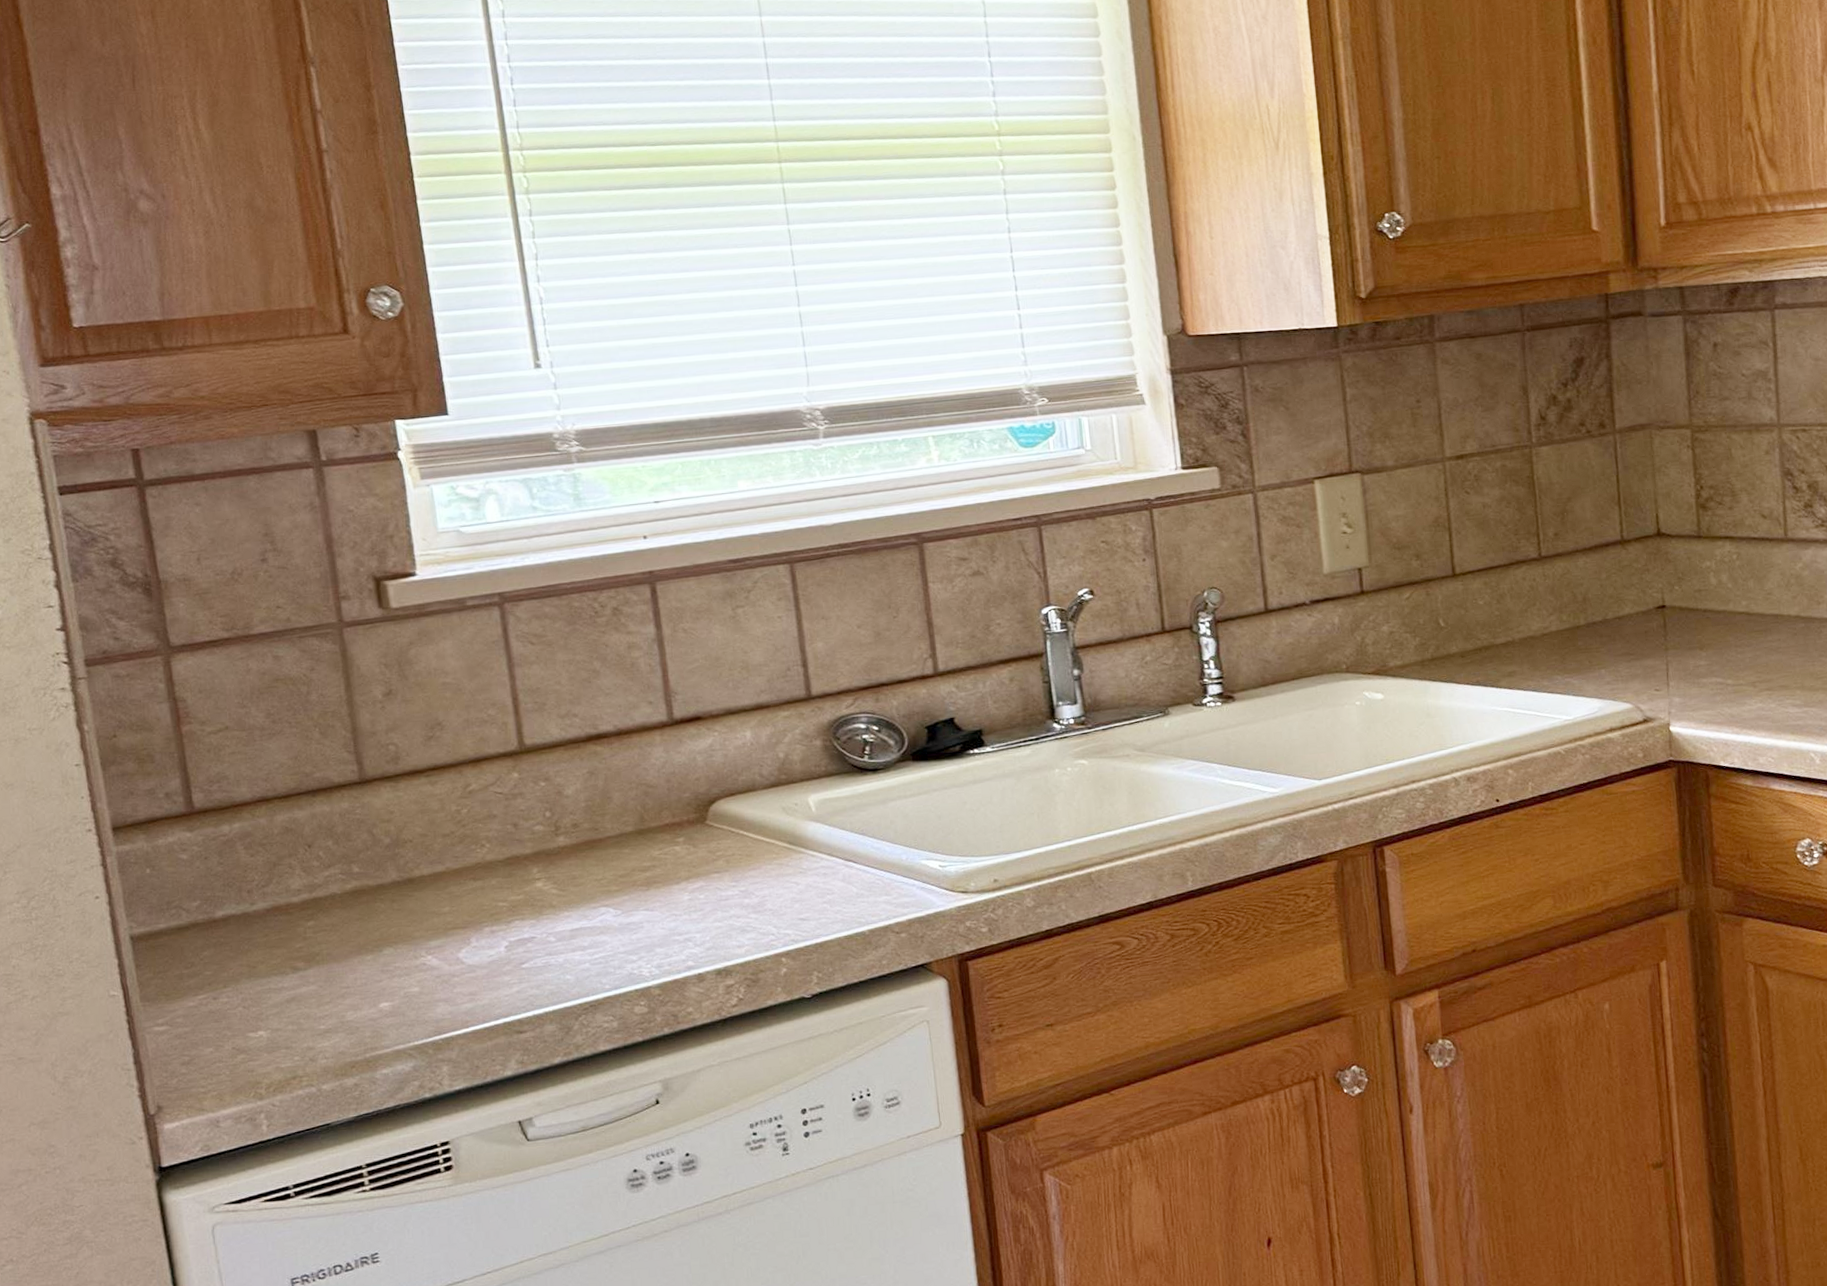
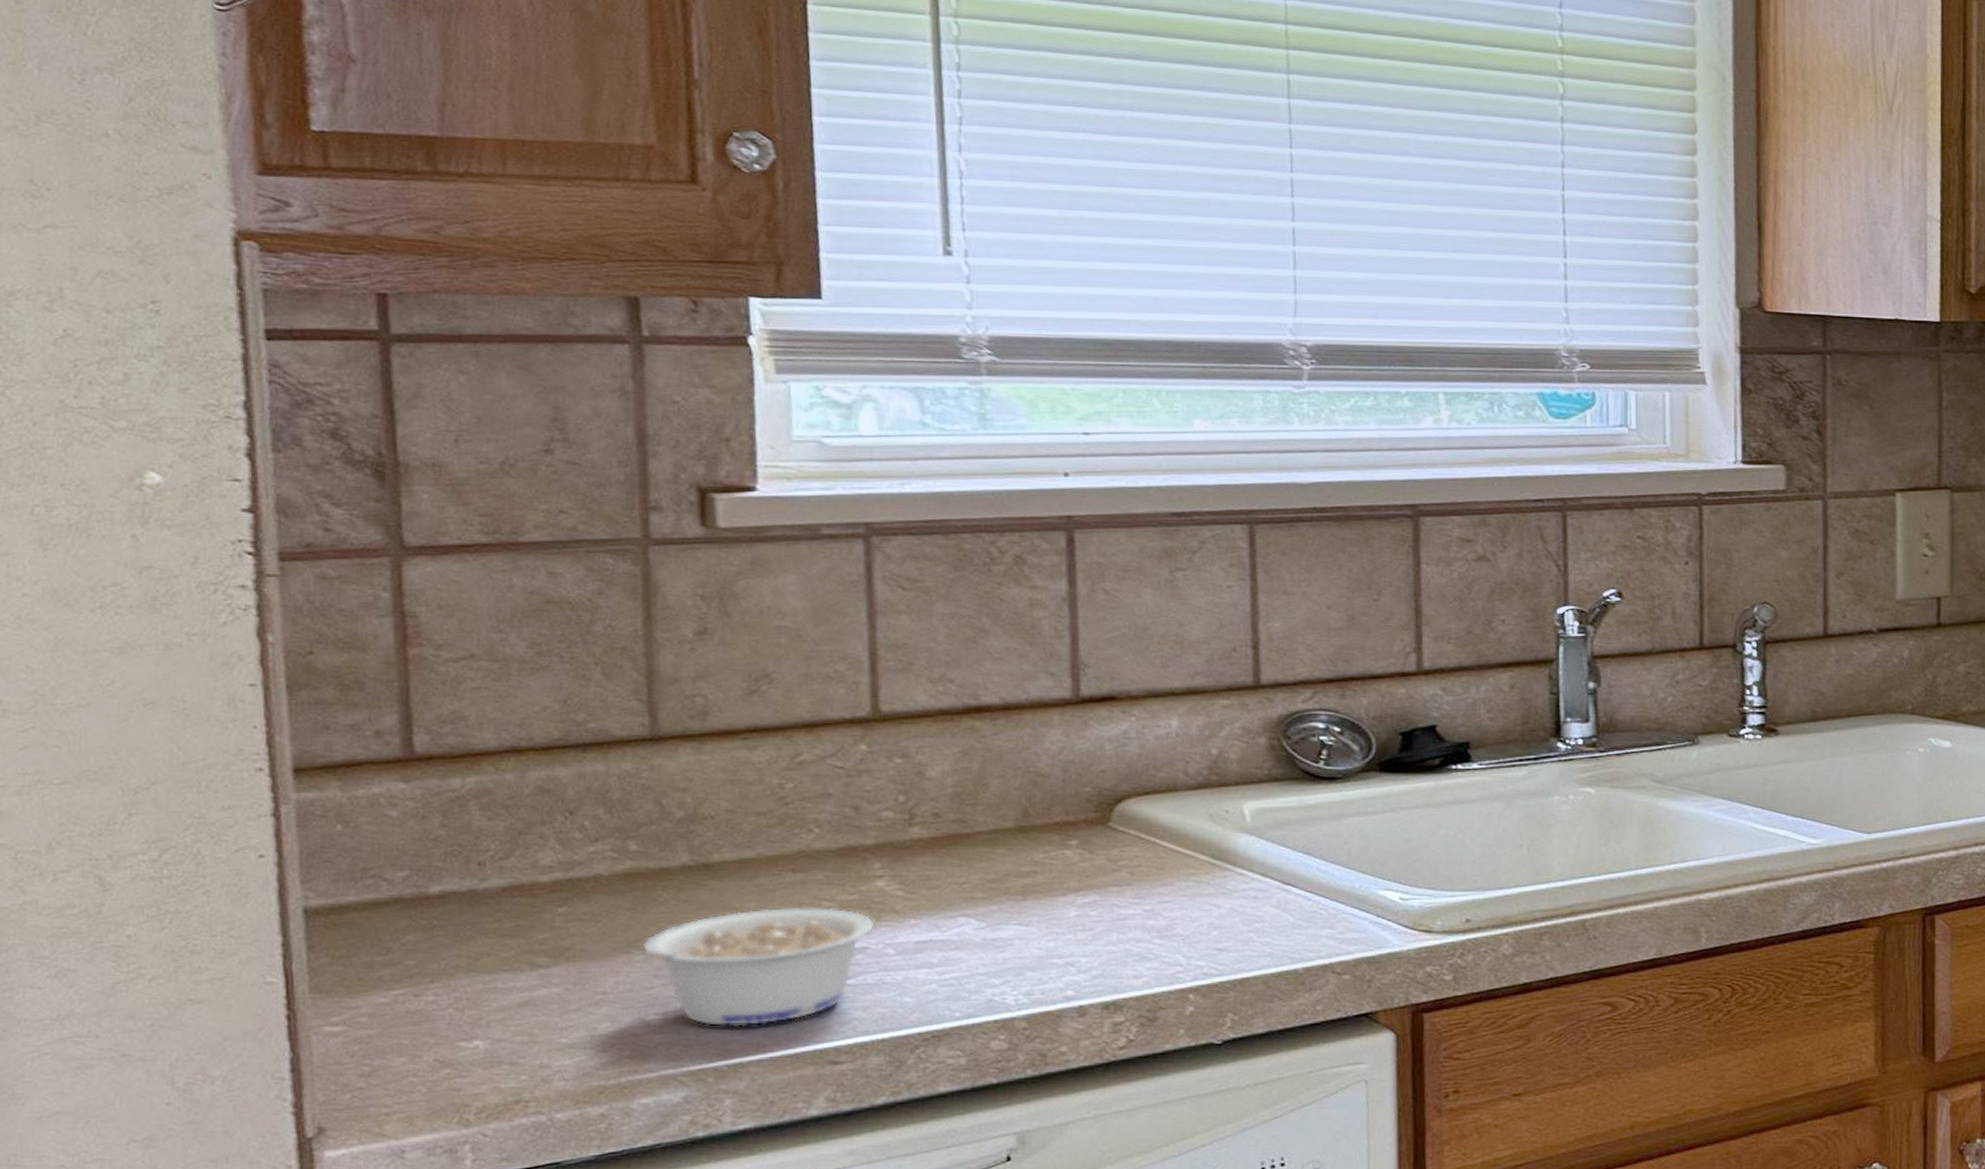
legume: none [357,906,539,1009] -> present [622,906,875,1027]

